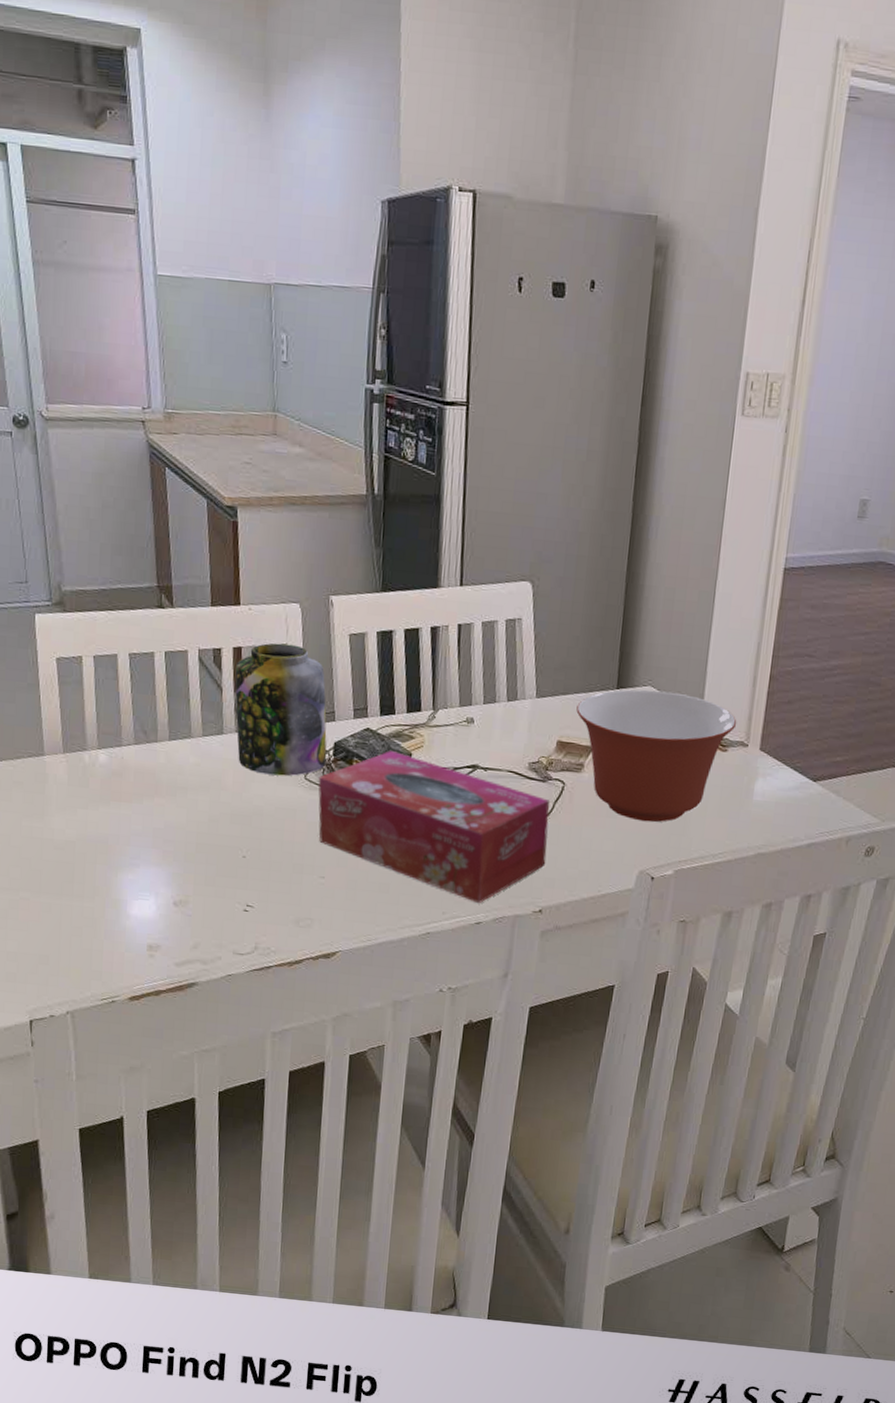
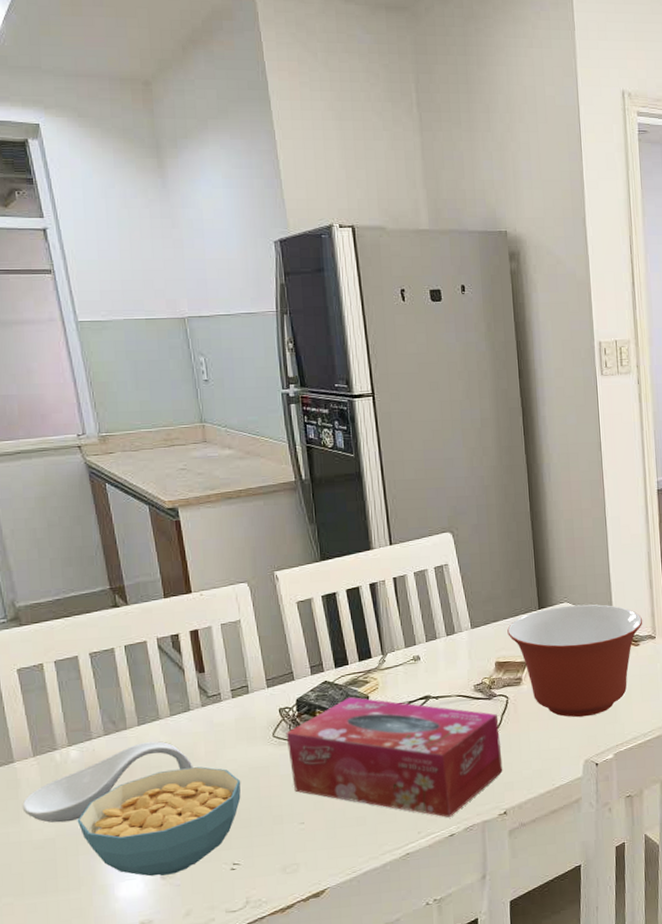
spoon rest: none [47,759,219,828] -> present [22,741,193,823]
cereal bowl: none [98,793,264,903] -> present [77,766,241,877]
jar: present [235,643,327,776] -> none [194,619,291,740]

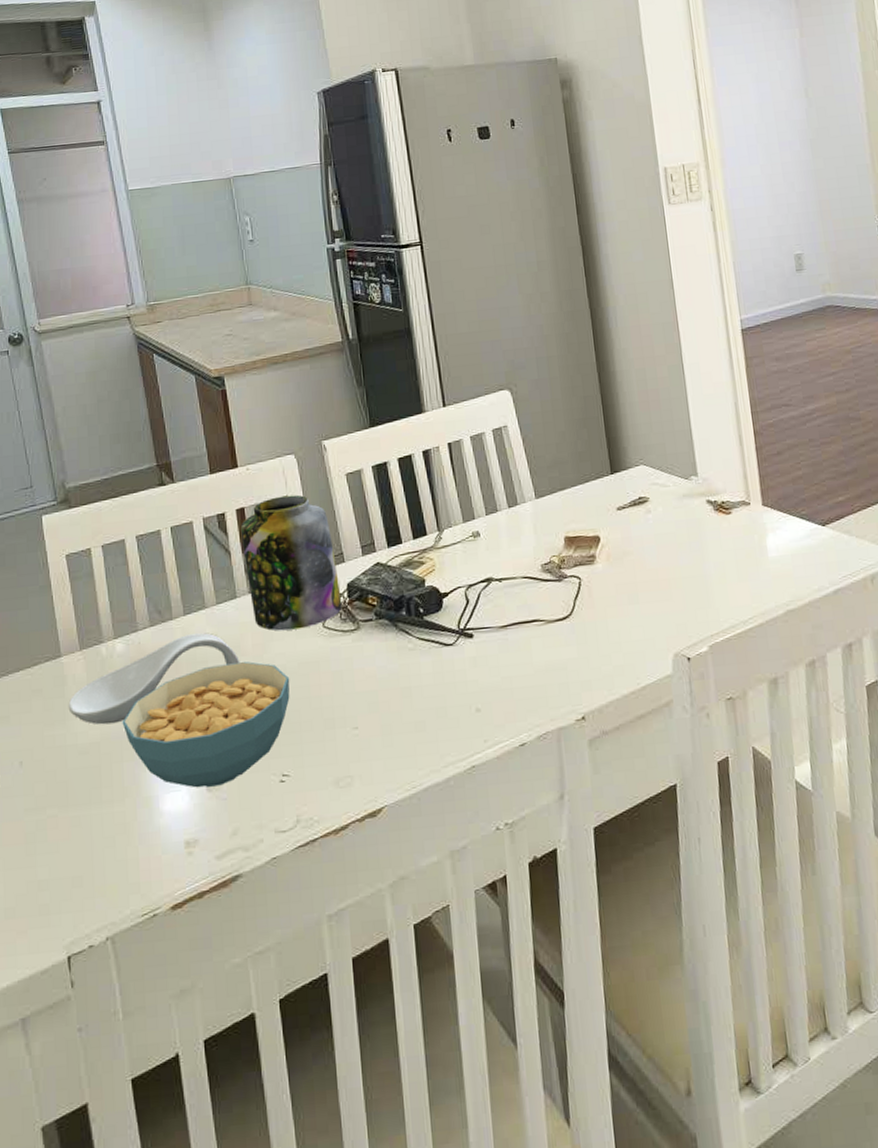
jar: none [194,619,291,740] -> present [240,495,342,631]
tissue box: present [286,697,503,817] -> none [336,580,579,723]
mixing bowl: present [507,604,643,718] -> none [576,466,734,602]

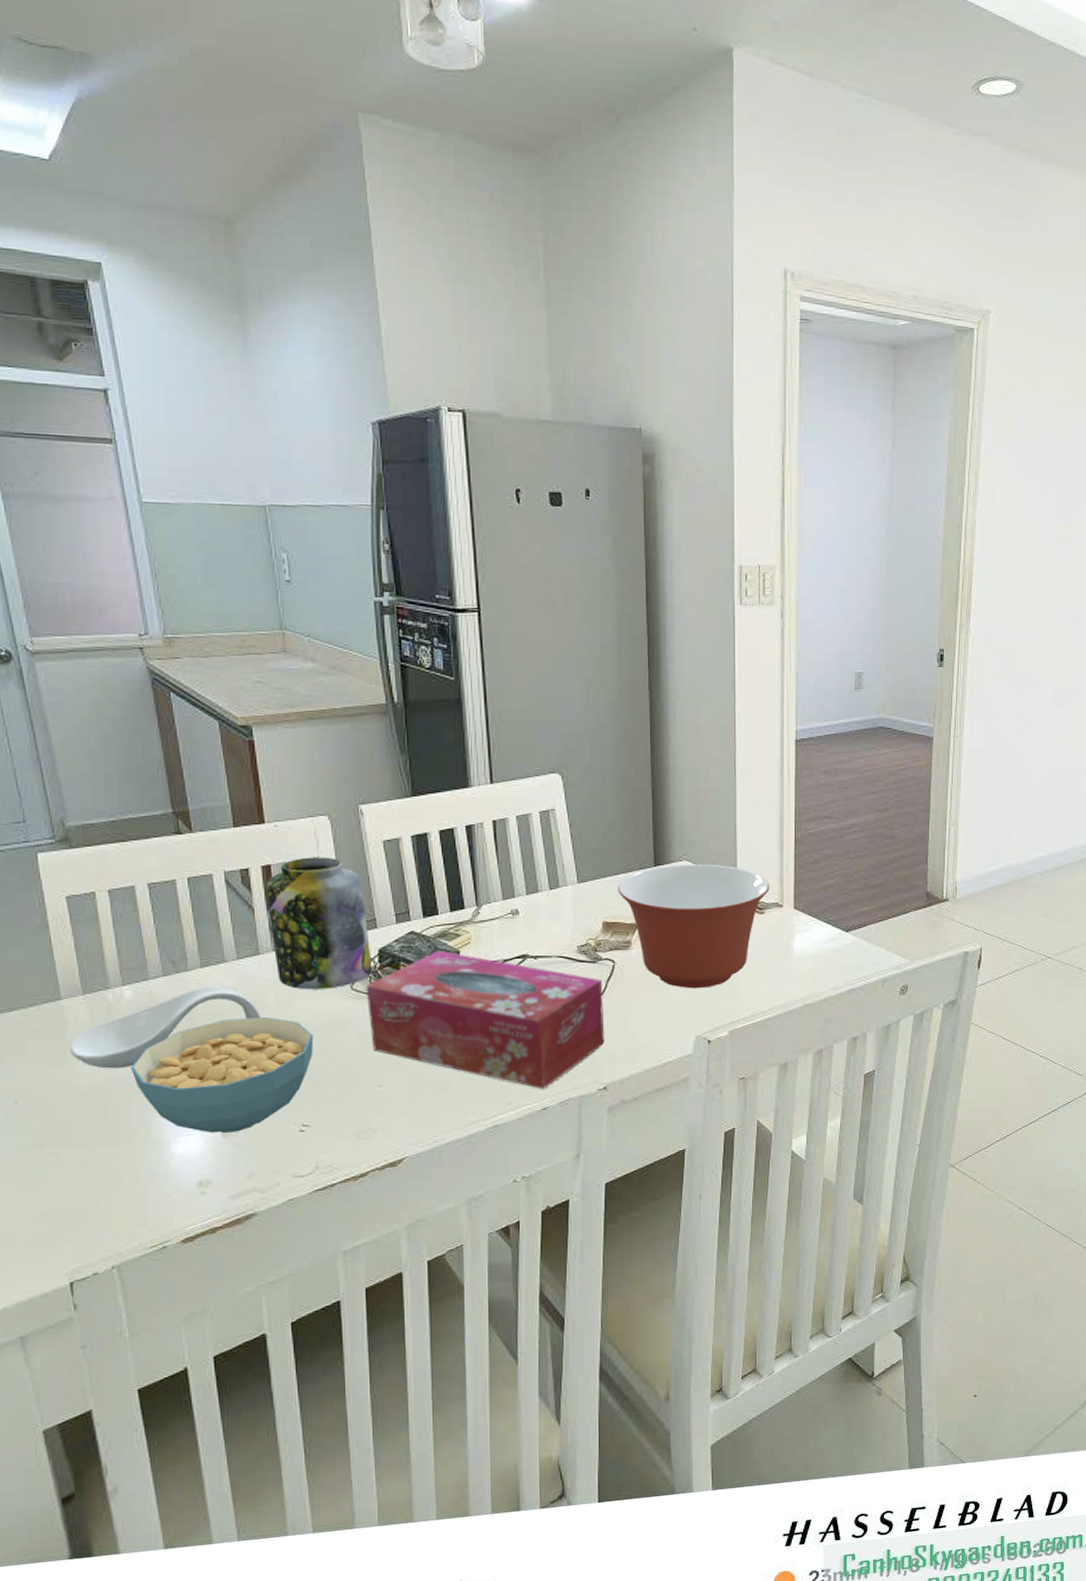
tissue box: none [336,580,579,723] -> present [365,951,605,1089]
mixing bowl: none [576,466,734,602] -> present [618,864,770,989]

